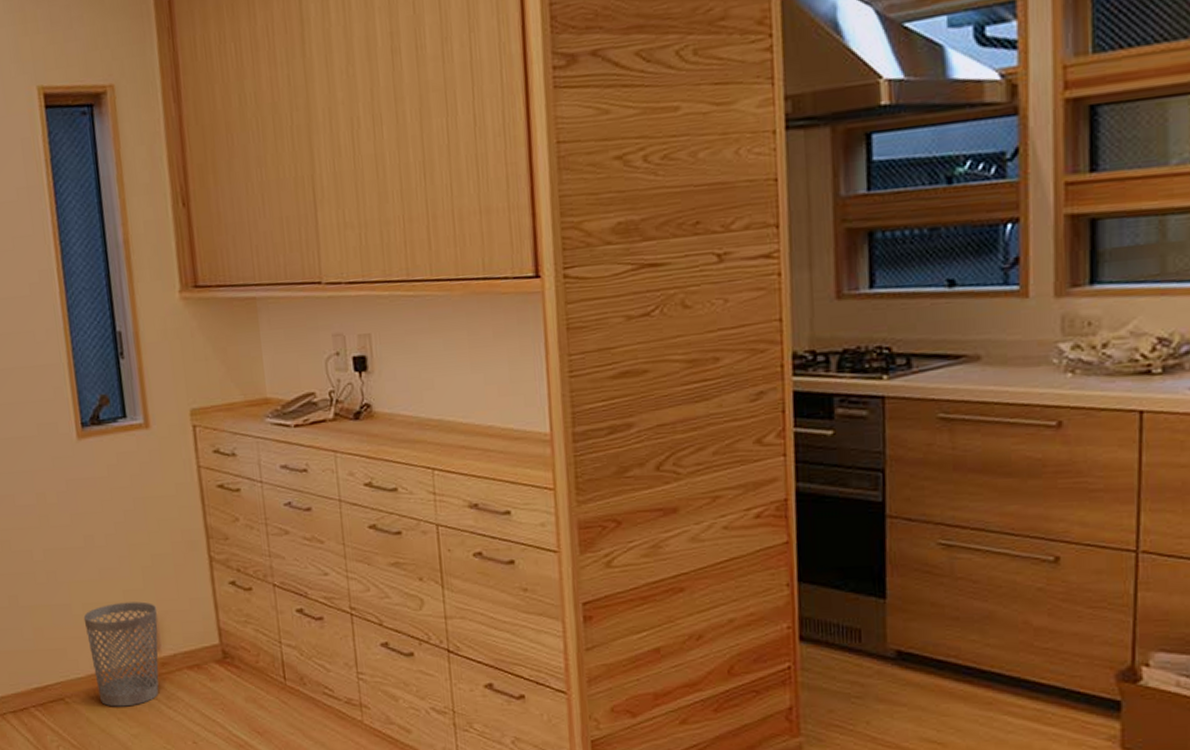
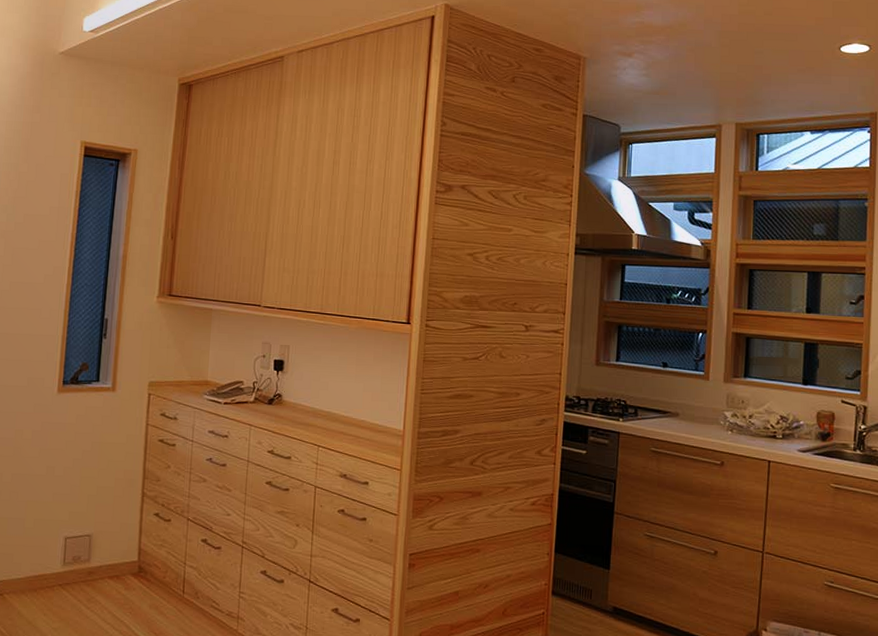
wastebasket: present [83,601,159,707] -> none [32,521,94,605]

